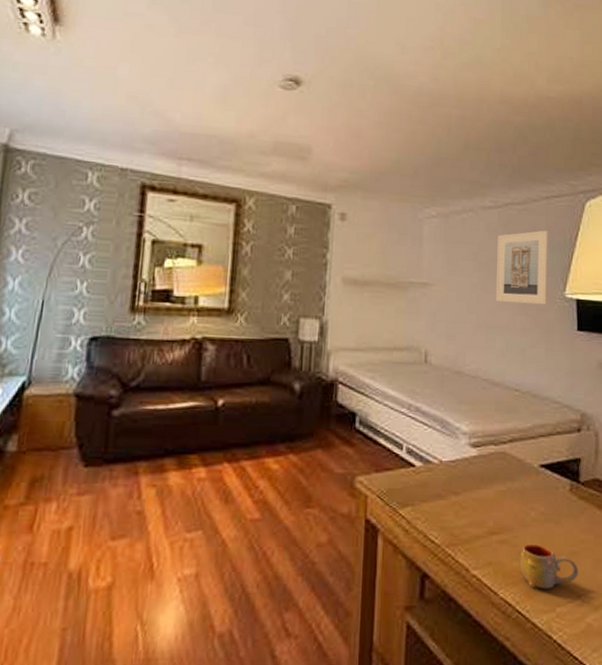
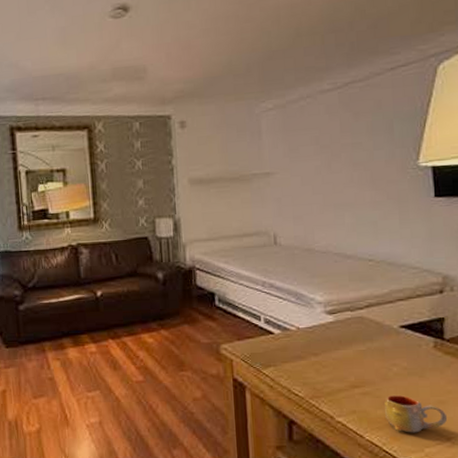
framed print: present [495,230,549,305] -> none [339,102,399,181]

